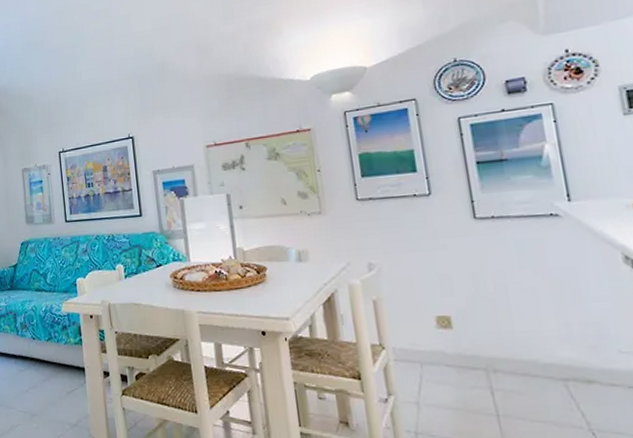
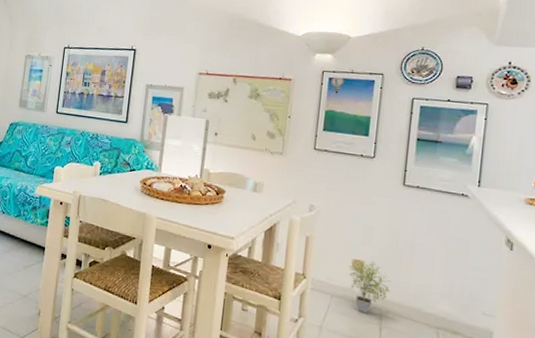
potted plant: none [432,315,493,378] -> present [348,261,391,314]

